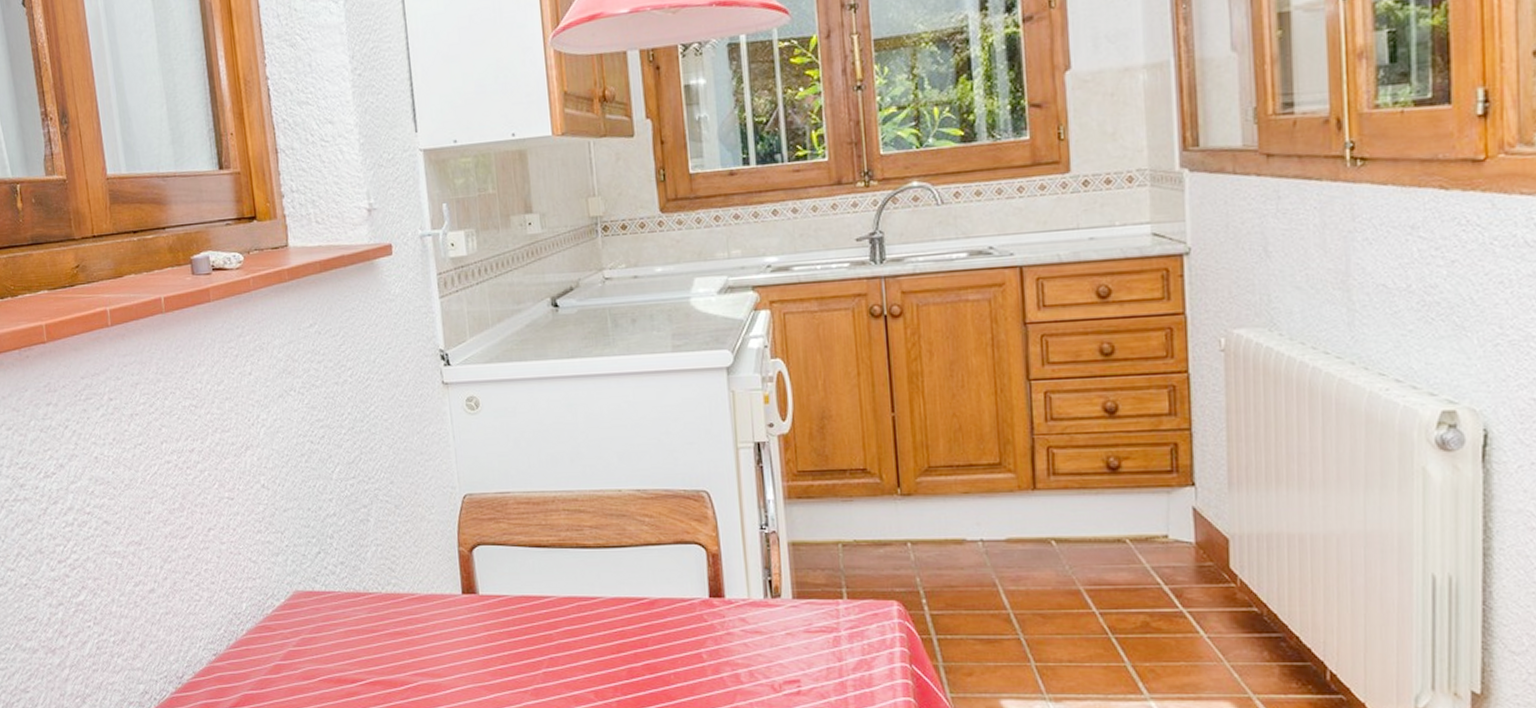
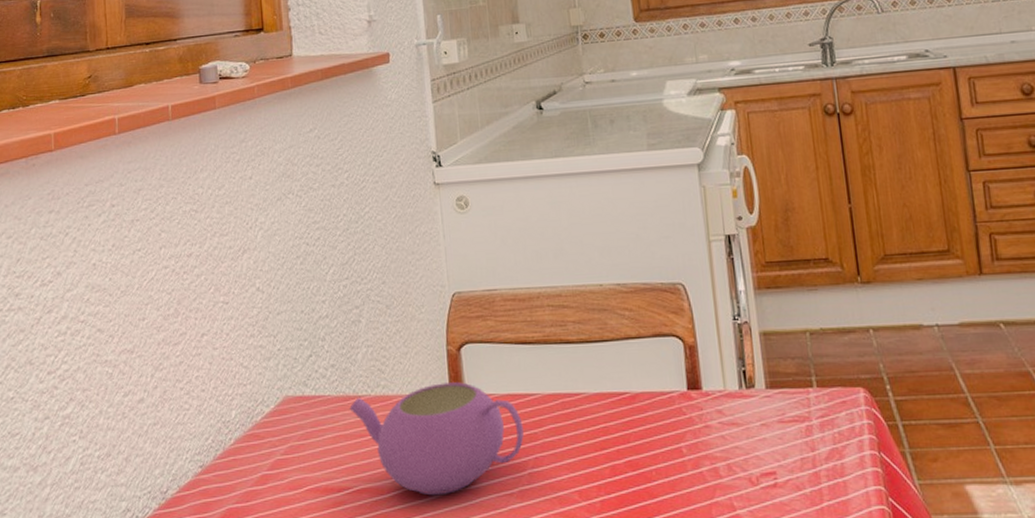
teapot: none [360,583,539,690] -> present [349,382,524,496]

